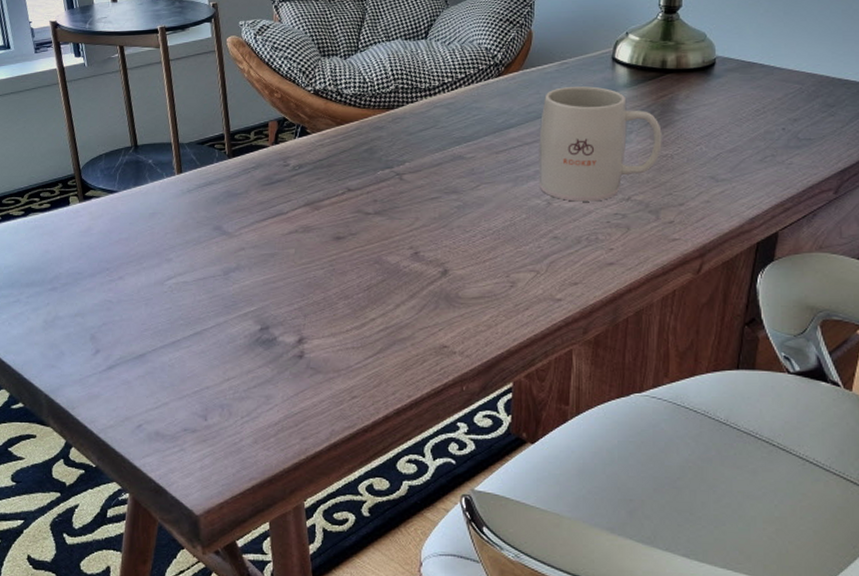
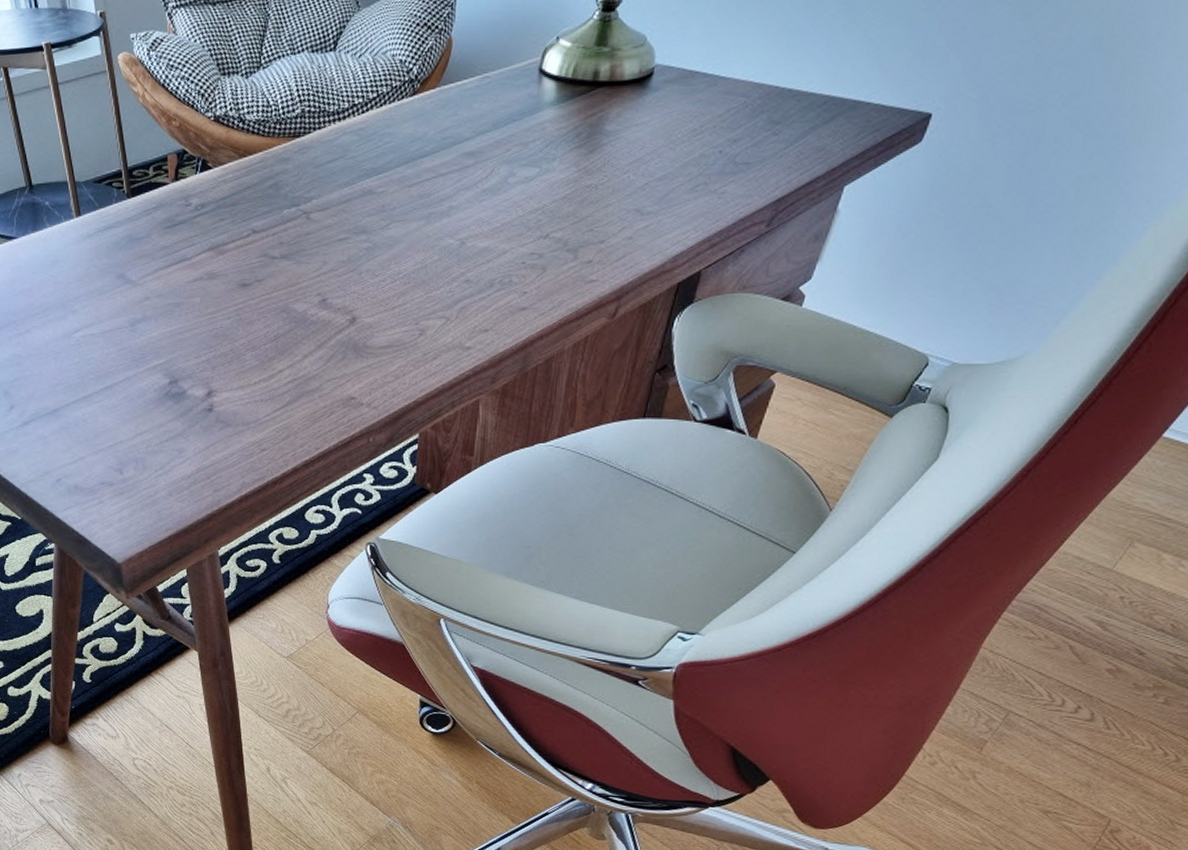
mug: present [539,86,662,202] -> none [452,105,588,241]

